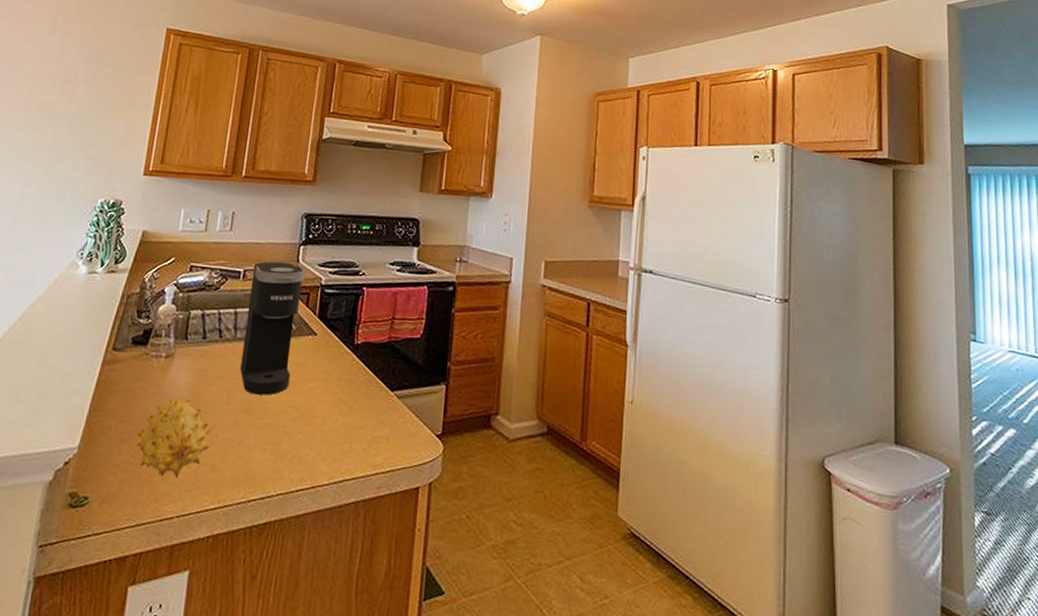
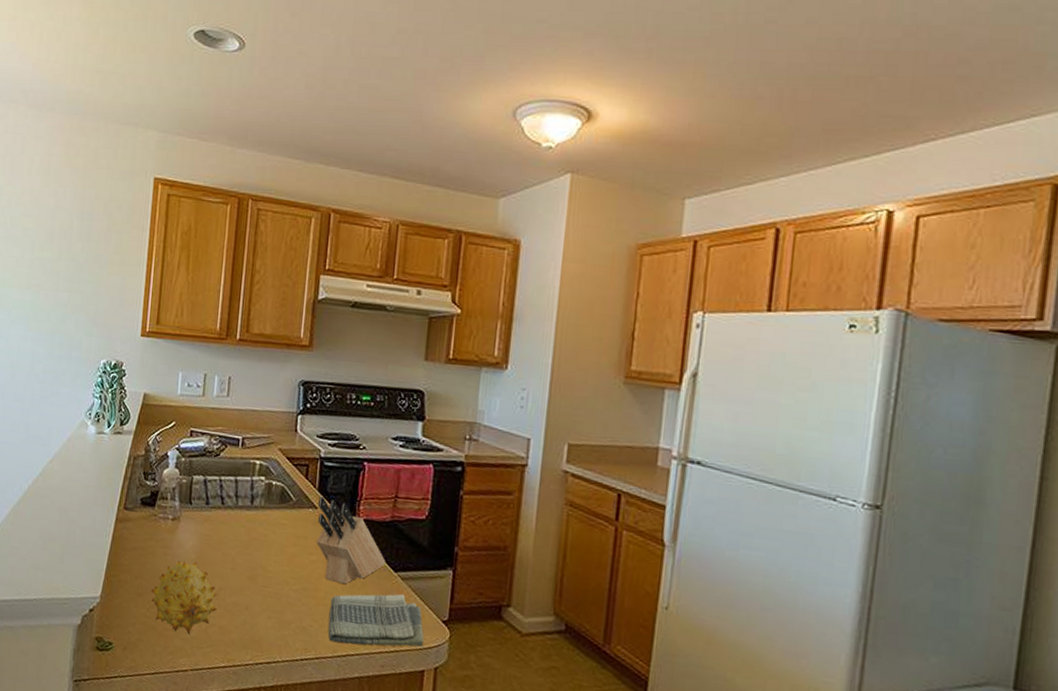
coffee maker: present [240,261,306,395] -> none [243,430,304,565]
knife block: none [315,323,383,409] -> present [316,497,386,585]
dish towel: none [324,412,419,469] -> present [328,593,425,647]

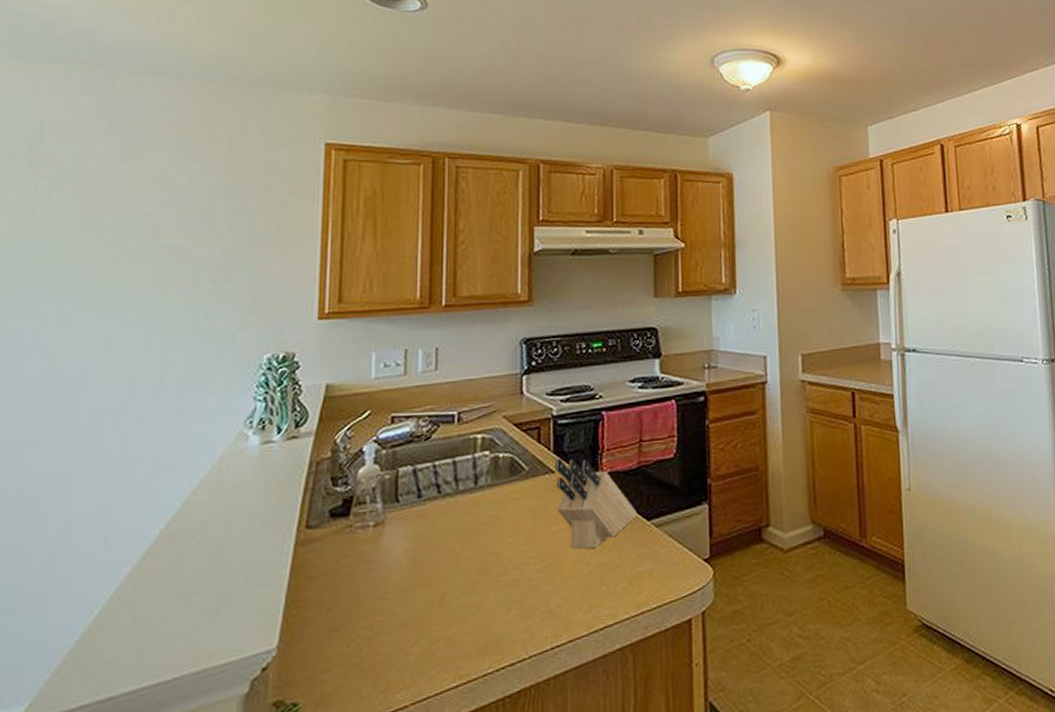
fruit: present [151,560,217,635] -> none [350,569,441,662]
dish towel: present [328,593,425,647] -> none [579,542,688,618]

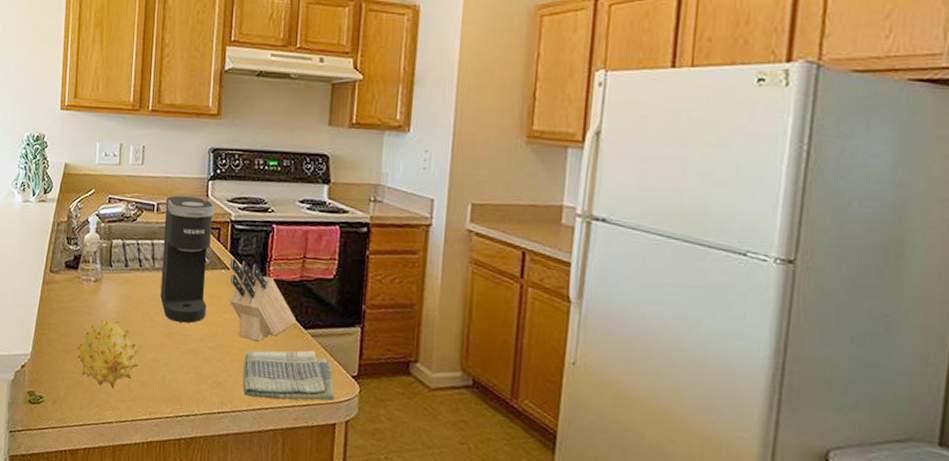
fruit: none [350,569,441,662] -> present [77,319,138,389]
coffee maker: none [468,396,532,551] -> present [160,195,215,323]
dish towel: none [579,542,688,618] -> present [242,350,335,401]

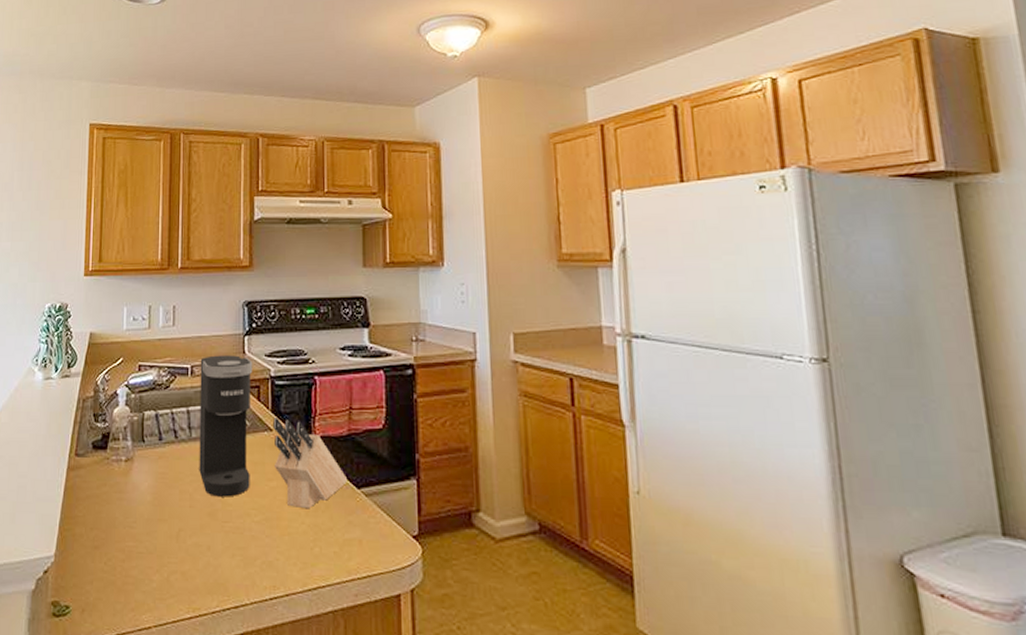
fruit: present [77,319,138,389] -> none [107,503,178,586]
dish towel: present [242,350,335,401] -> none [295,511,397,575]

